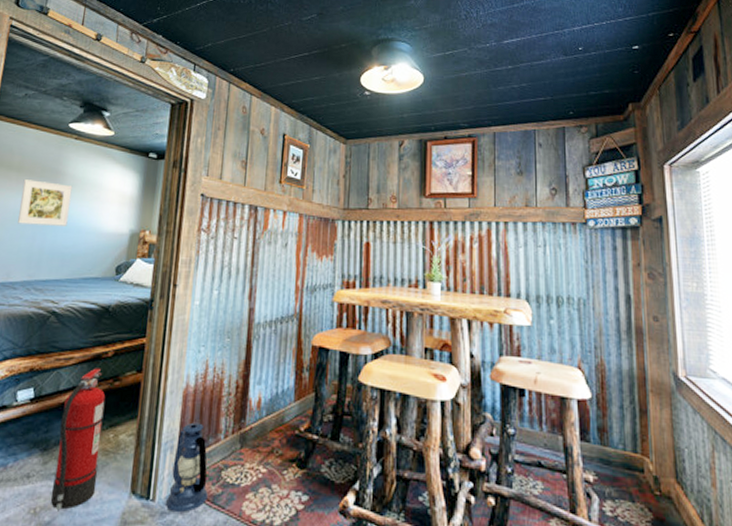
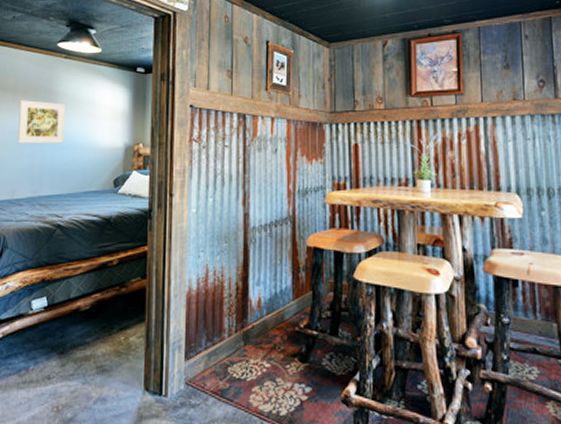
fire extinguisher: present [51,368,106,510] -> none [72,276,114,407]
lantern: present [166,422,208,513] -> none [178,323,216,407]

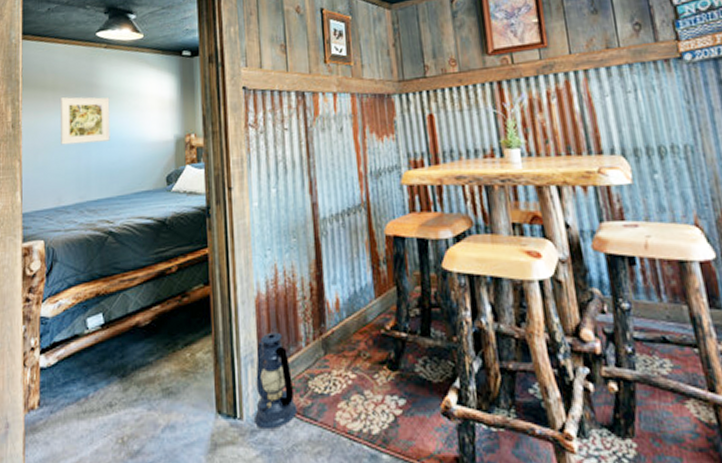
lantern: none [178,323,216,407] -> present [255,332,297,430]

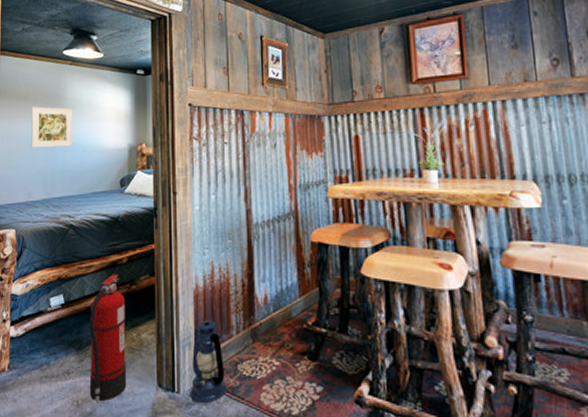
fire extinguisher: none [134,285,181,437] -> present [89,274,127,402]

